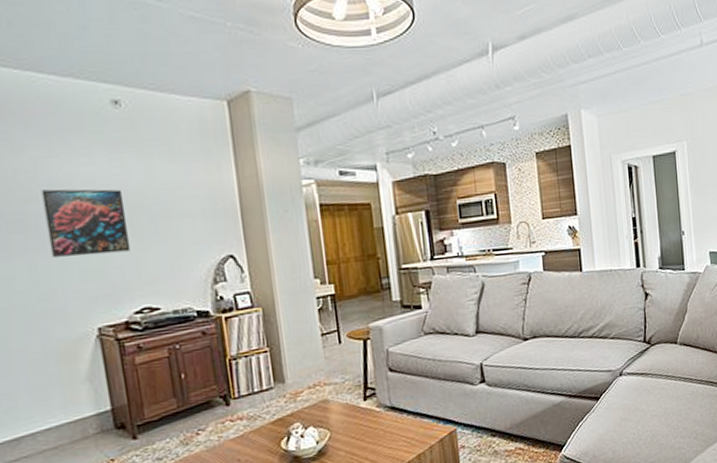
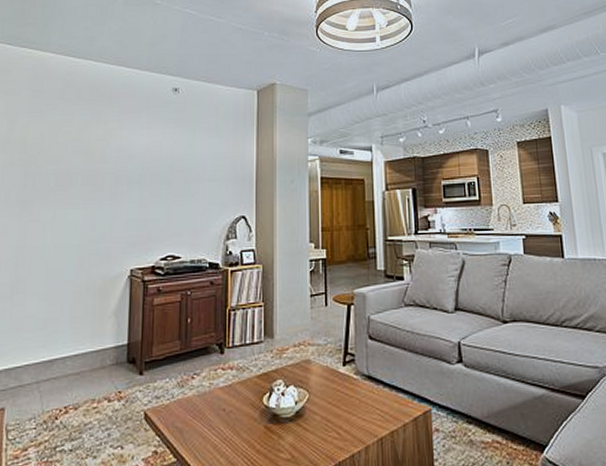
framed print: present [41,189,131,257] -> none [108,153,169,208]

